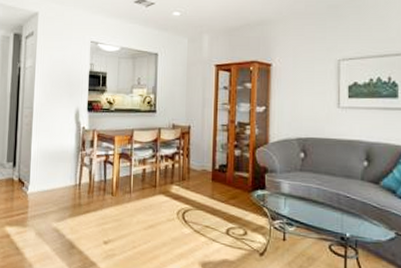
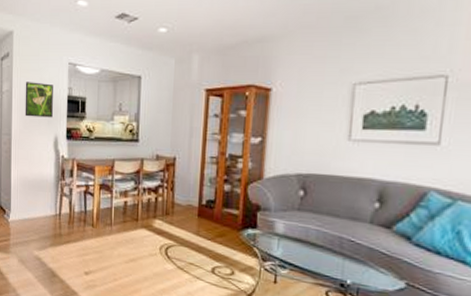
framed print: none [47,58,76,92] -> present [25,82,53,118]

